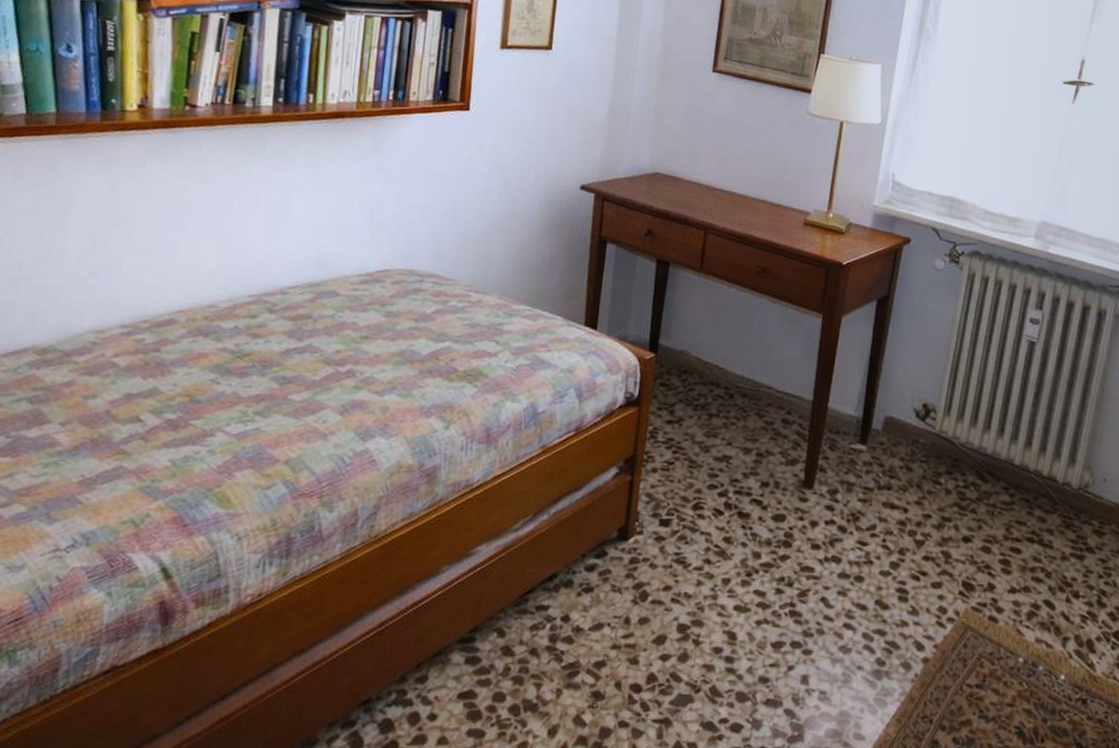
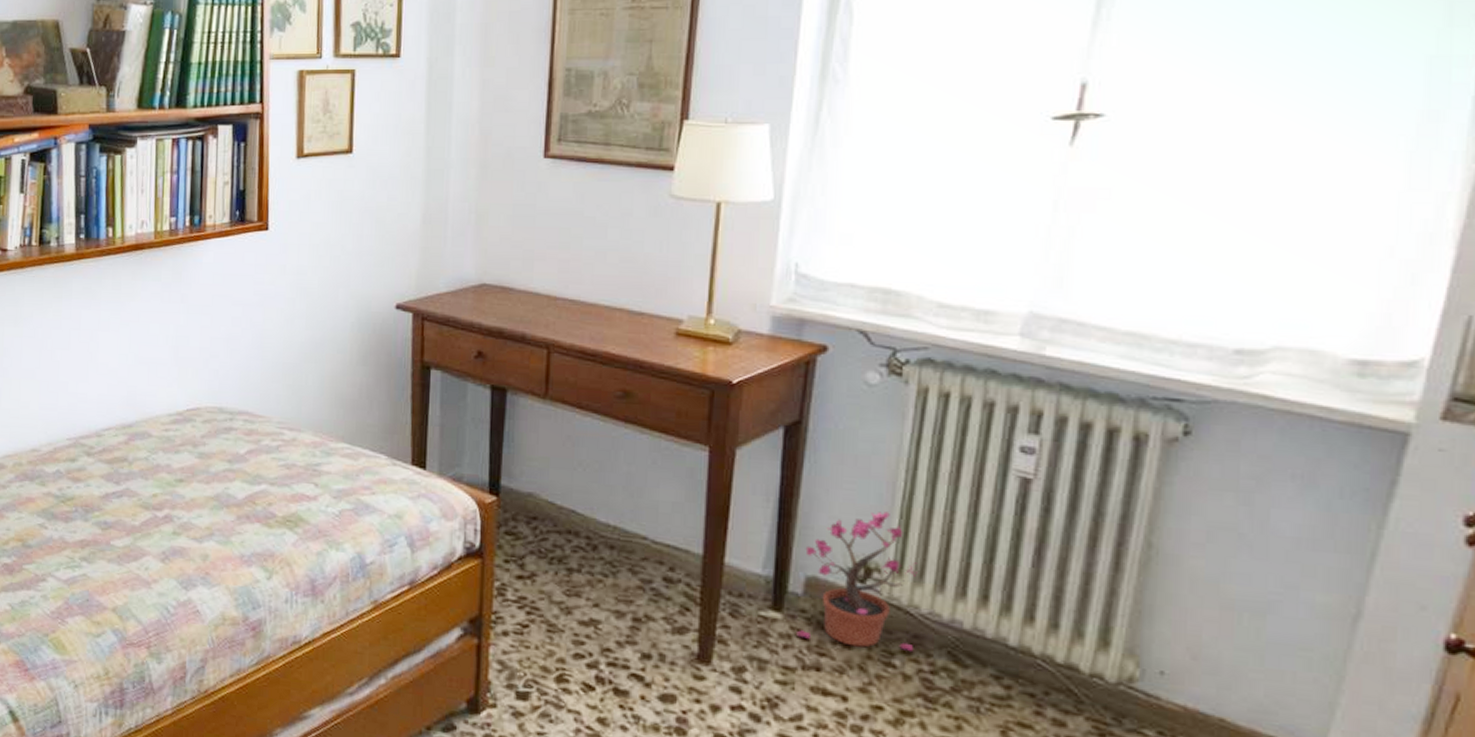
potted plant: none [876,366,961,471] -> present [797,511,919,651]

